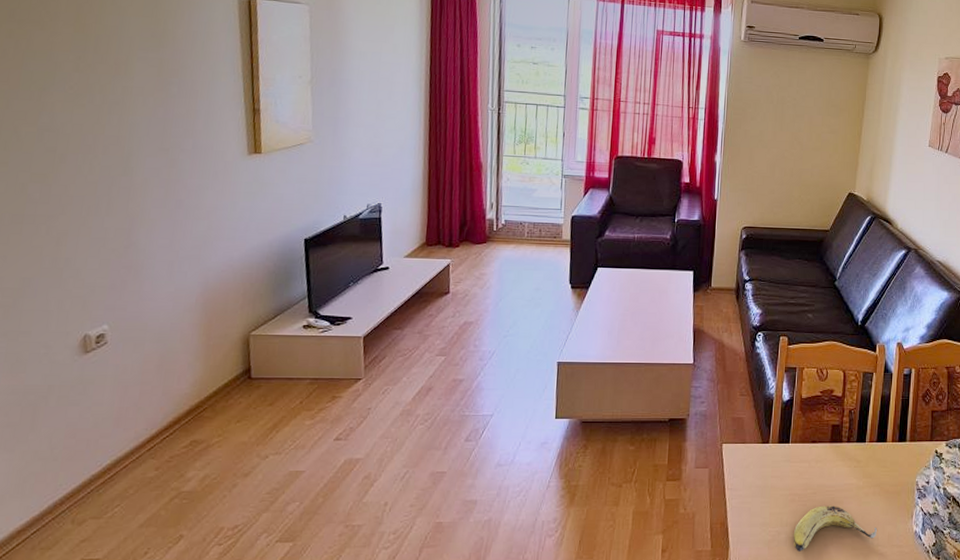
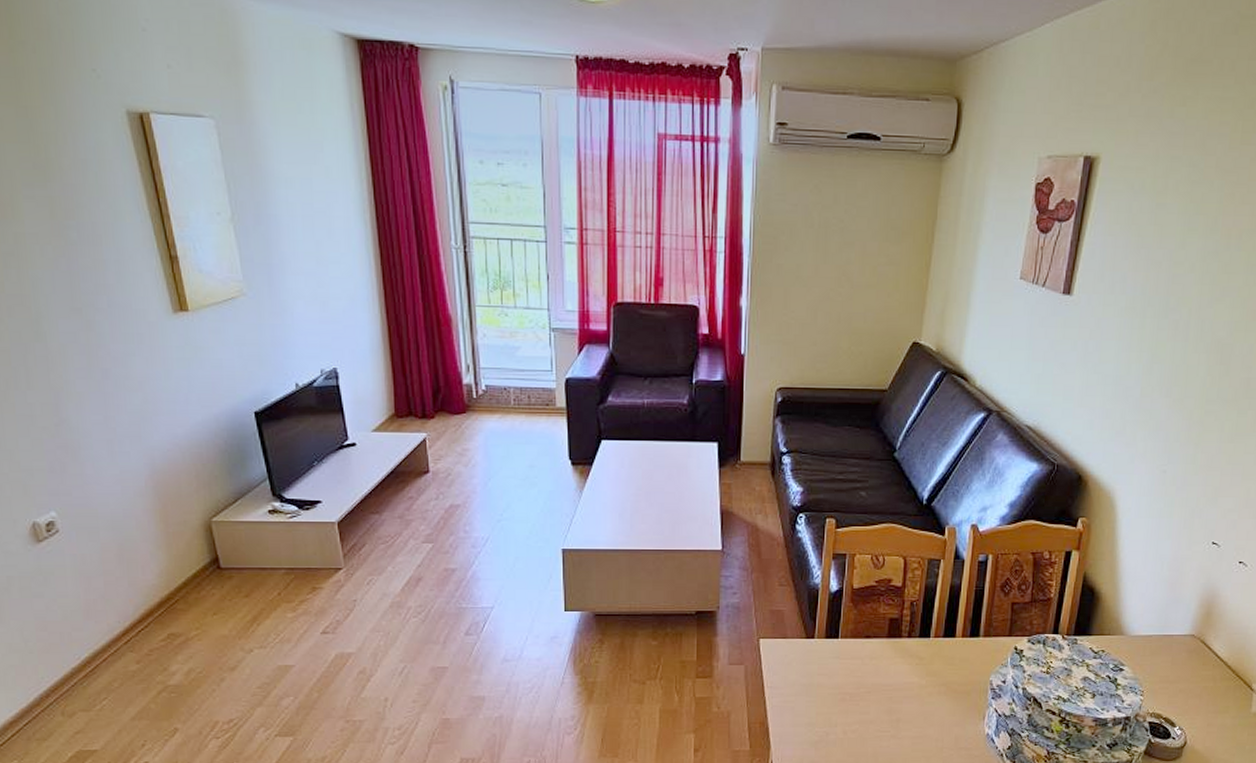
fruit: present [793,505,878,553] -> none [843,705,943,754]

